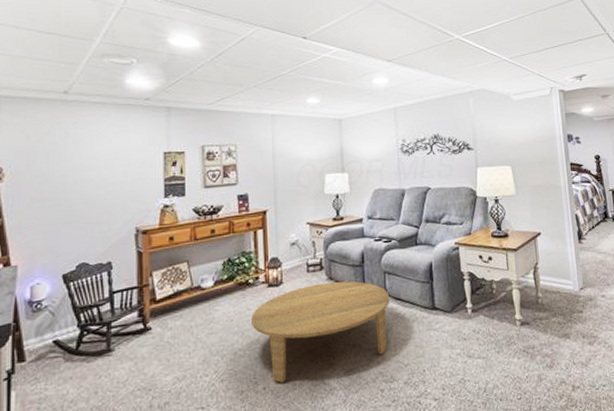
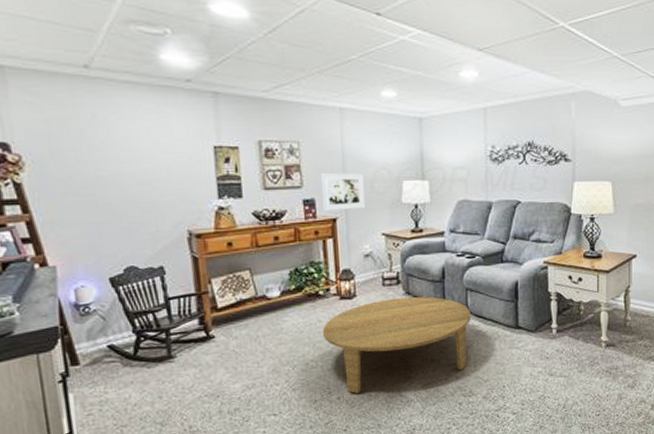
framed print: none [253,169,293,205] -> present [320,173,366,212]

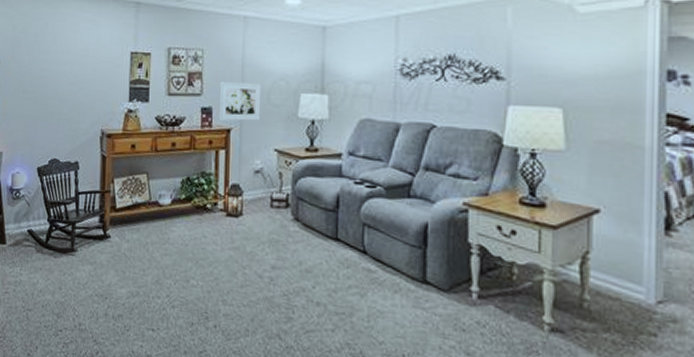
coffee table: present [323,297,471,394] -> none [207,223,367,325]

